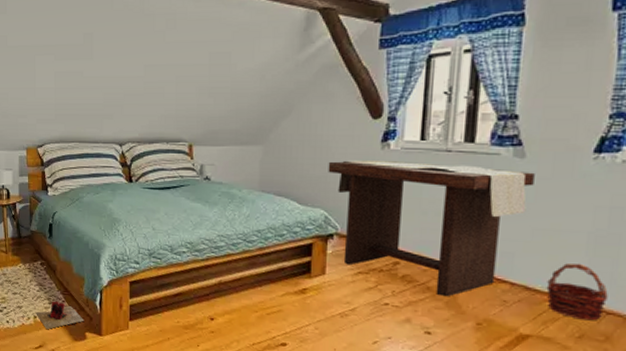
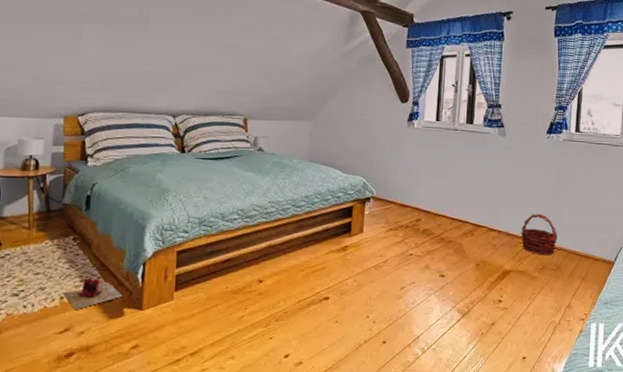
bench: present [328,160,535,297] -> none [366,135,512,245]

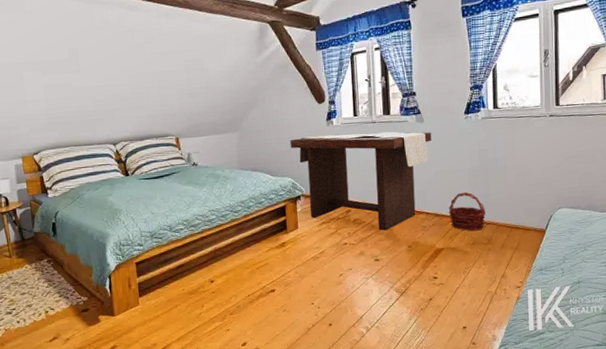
slippers: present [63,278,123,309] -> none [47,293,96,321]
bench: none [366,135,512,245] -> present [290,131,431,231]

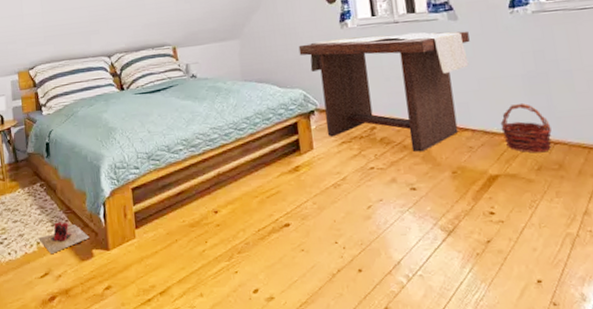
slippers: none [47,293,96,321] -> present [38,222,90,254]

